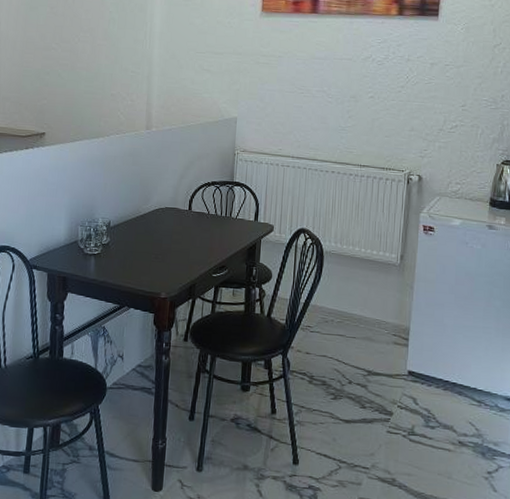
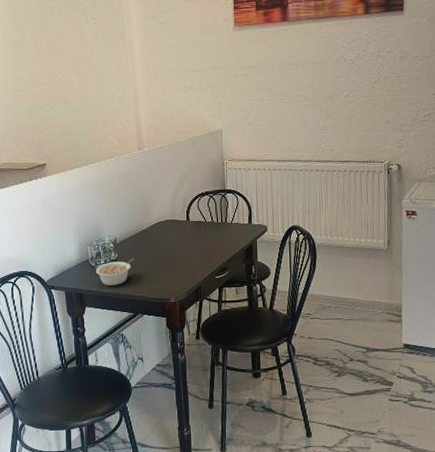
legume: none [83,244,127,273] -> present [95,258,134,286]

